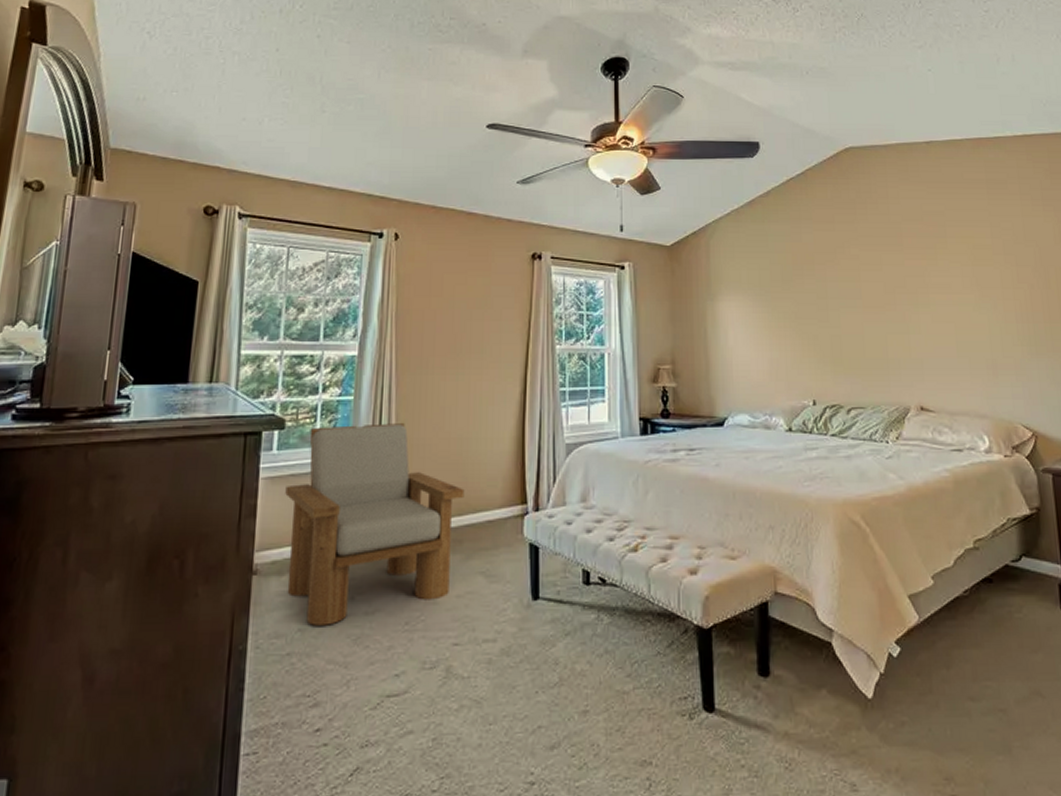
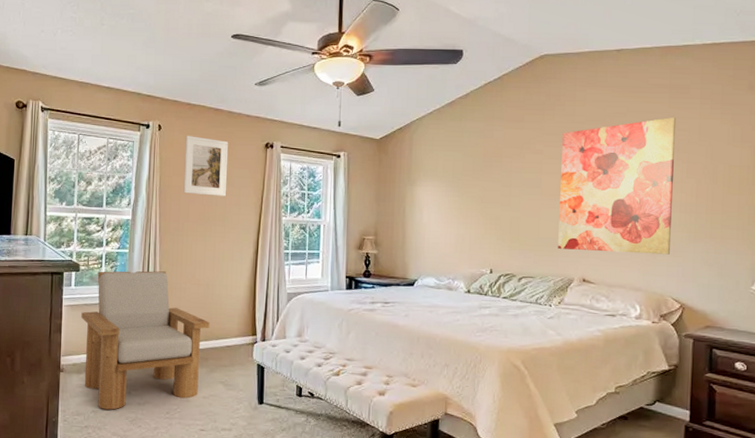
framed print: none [427,246,486,321] -> present [183,136,229,196]
wall art: none [879,215,1014,373] -> present [558,117,676,255]

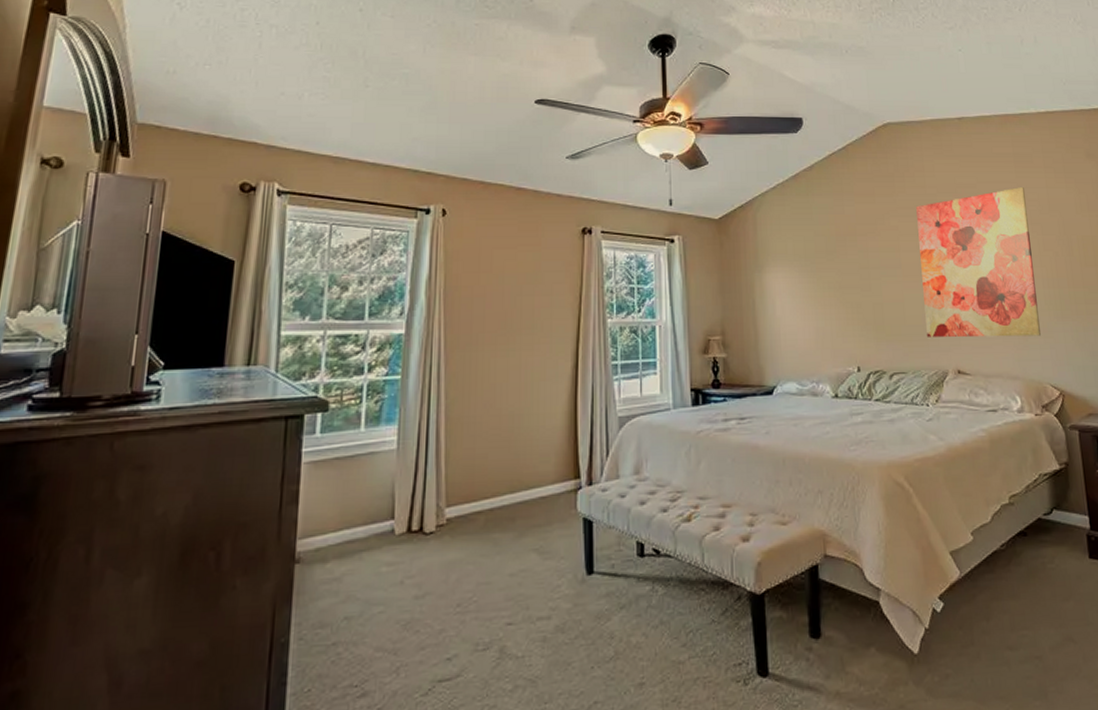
armchair: present [81,270,210,410] -> none [329,401,517,613]
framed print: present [183,136,229,196] -> none [477,222,536,297]

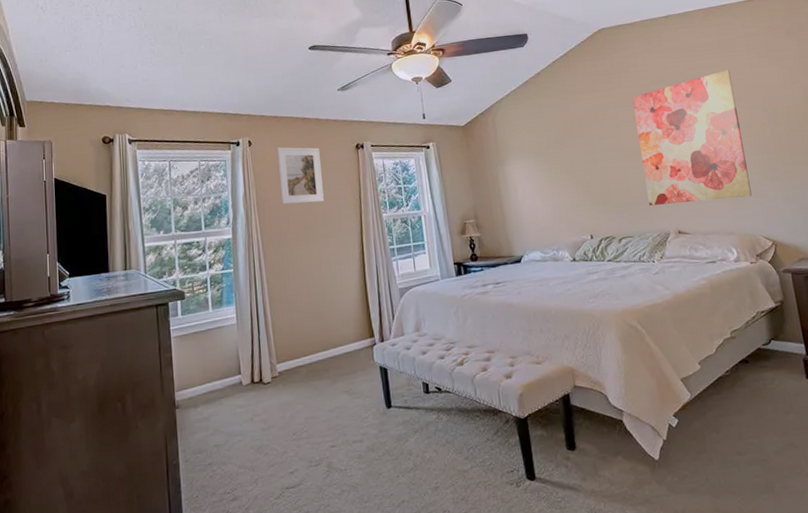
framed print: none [477,222,536,297] -> present [276,147,324,205]

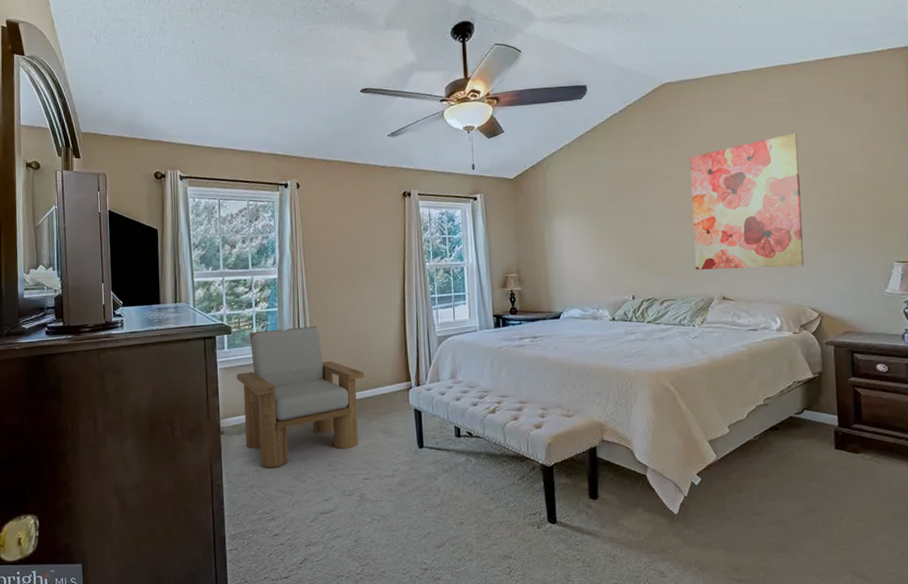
armchair: none [191,286,326,442] -> present [236,326,364,468]
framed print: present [276,147,324,205] -> none [324,191,369,248]

